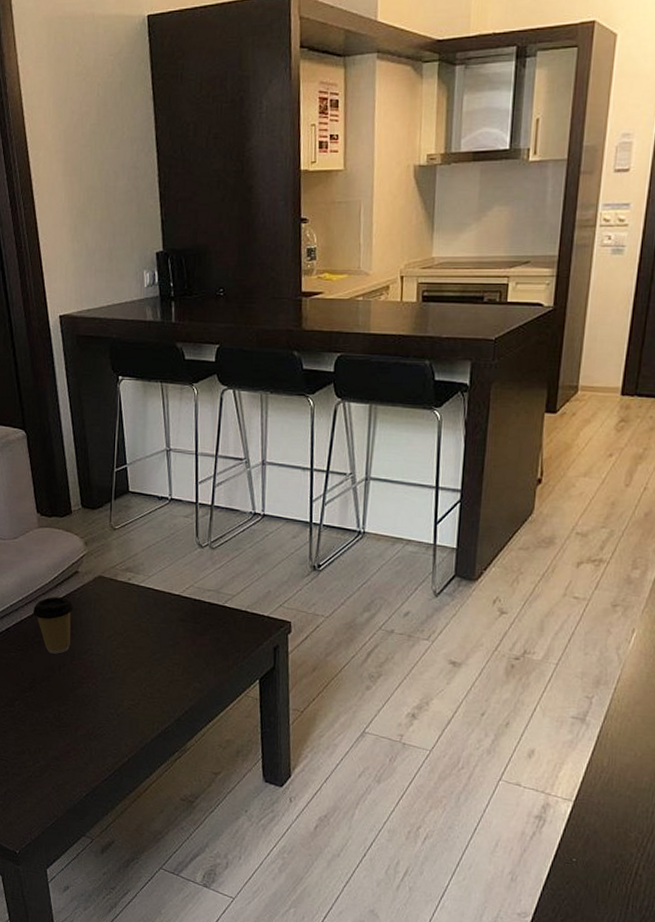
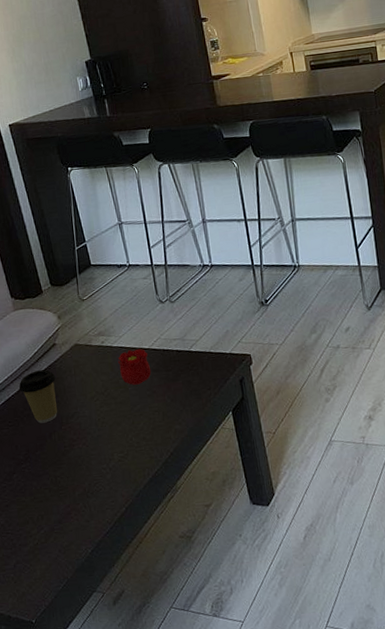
flower: none [143,593,178,632] -> present [118,349,151,385]

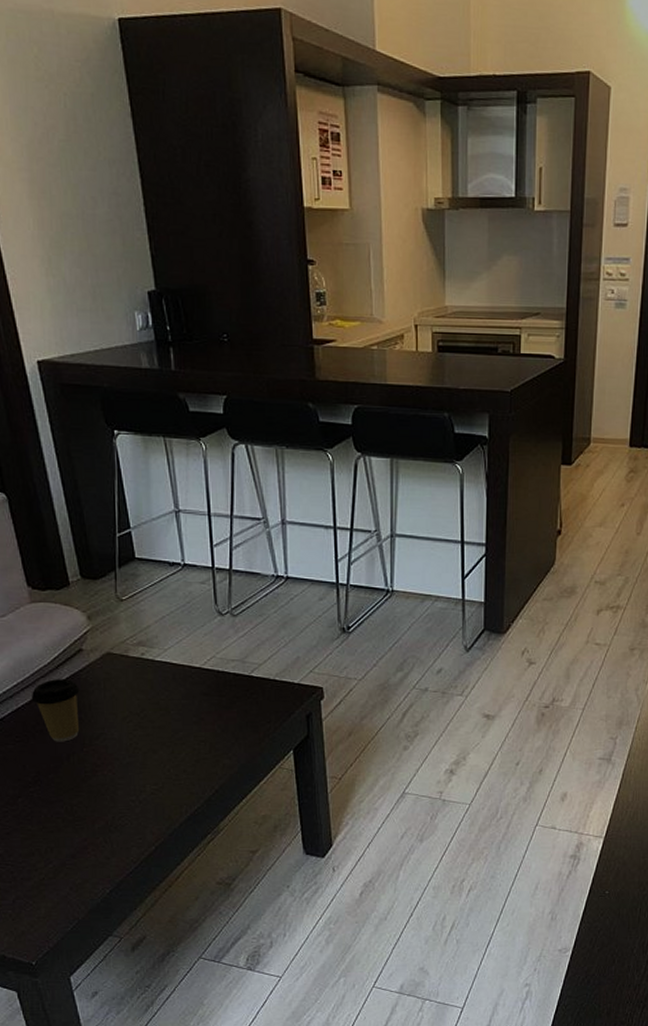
flower: present [118,349,151,385] -> none [160,667,201,708]

